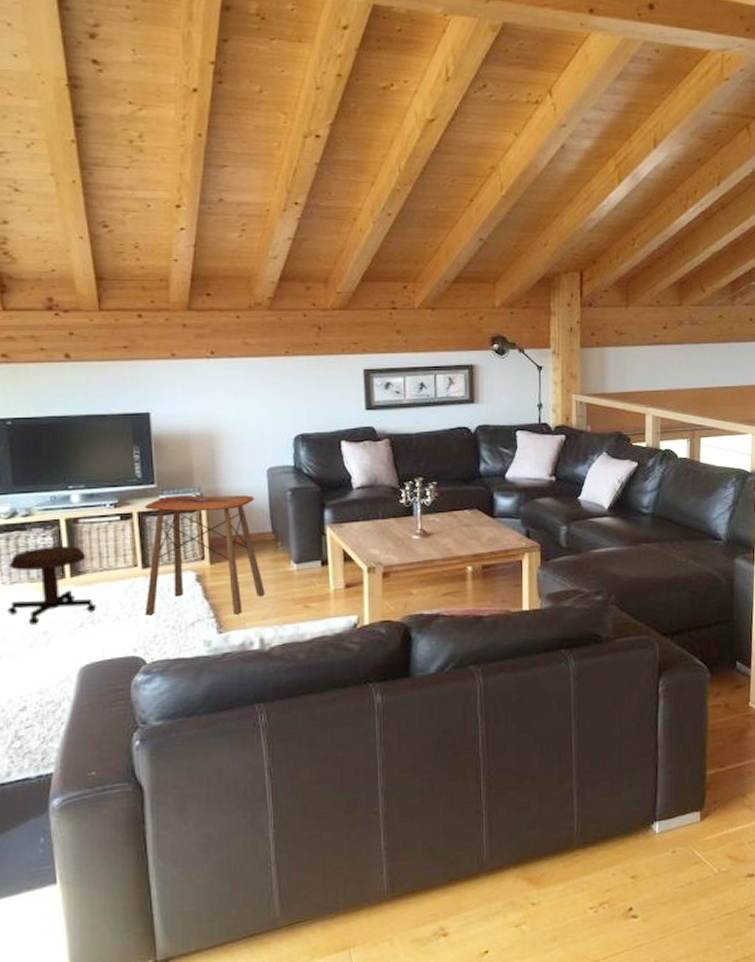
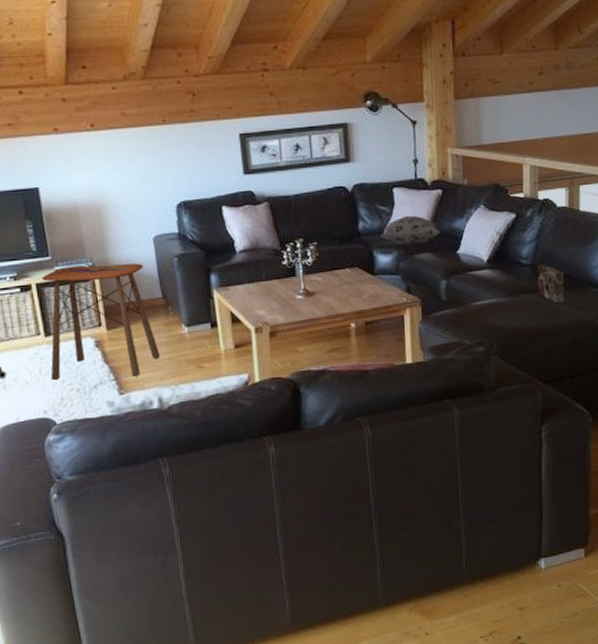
decorative pillow: none [501,459,562,489] -> present [380,215,440,245]
book: none [657,513,684,554] -> present [537,264,565,304]

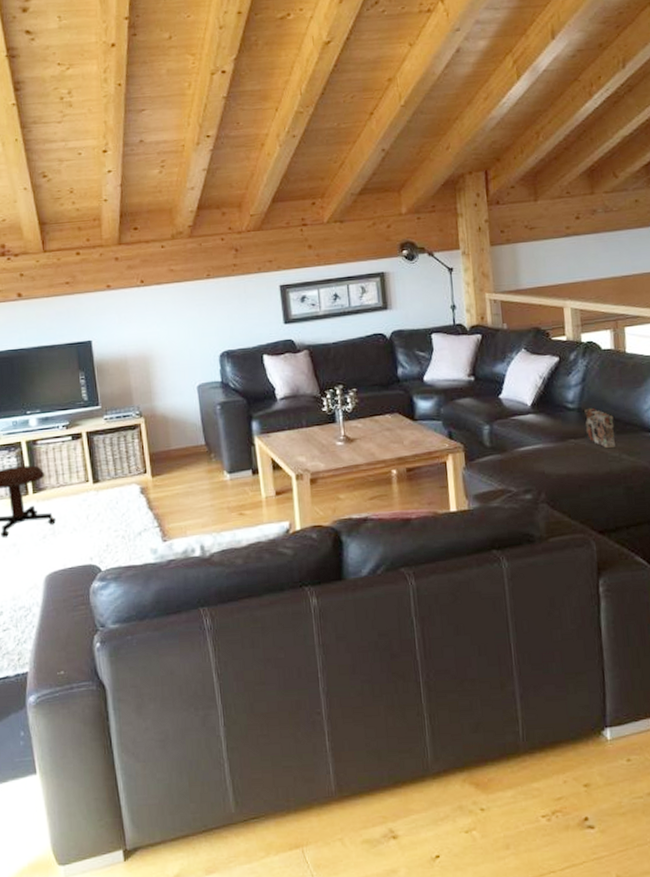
side table: present [41,263,160,380] -> none [91,411,203,527]
decorative pillow: present [380,215,440,245] -> none [419,360,481,391]

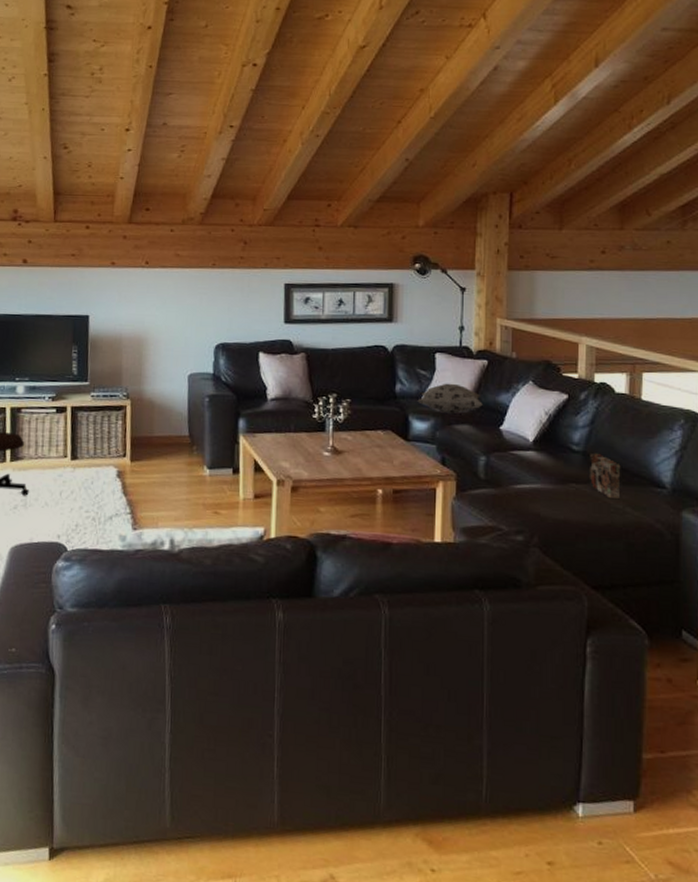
decorative pillow: none [419,360,481,391] -> present [417,383,483,415]

